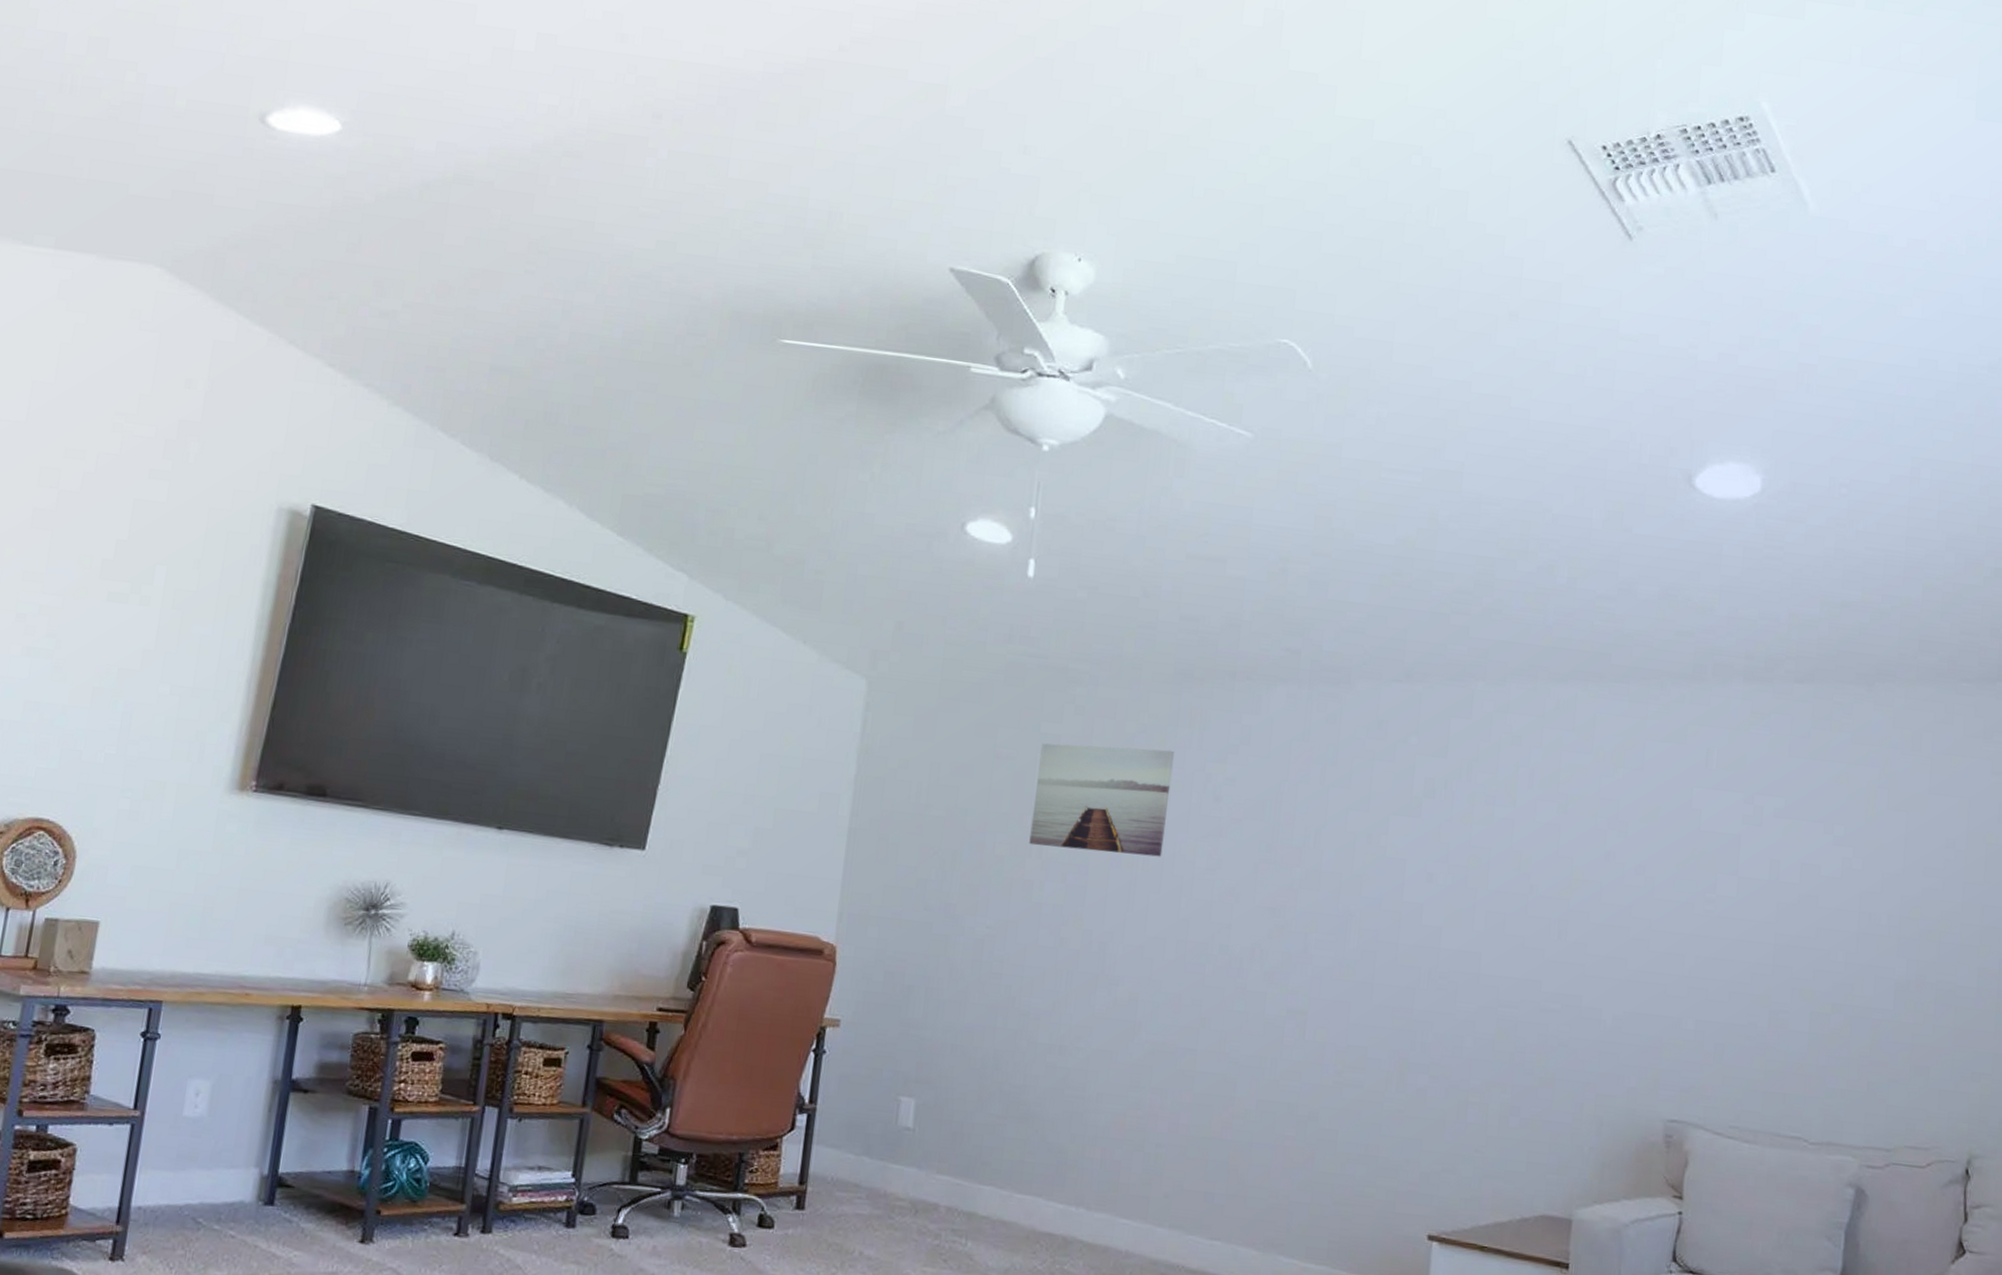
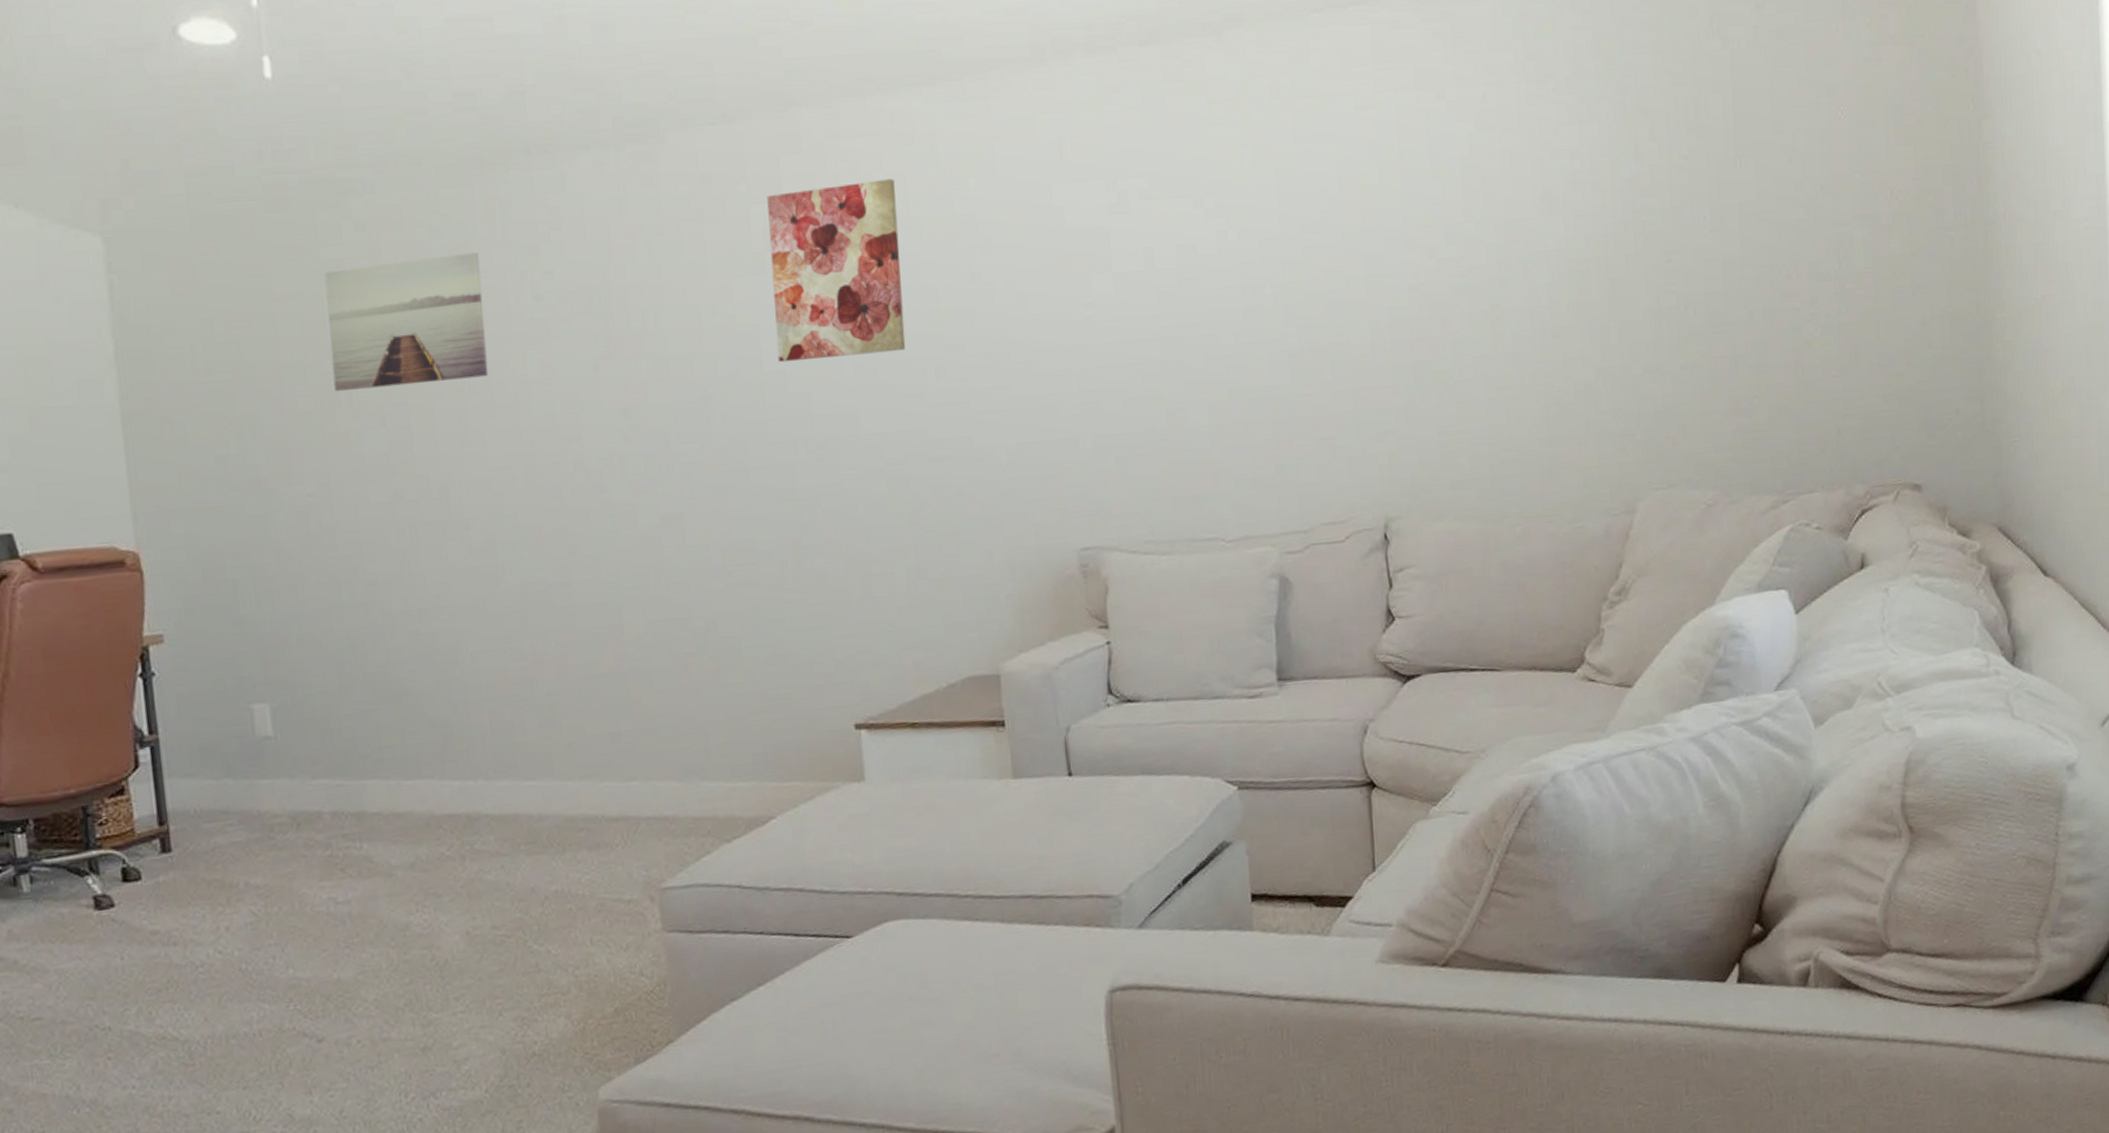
wall art: none [1418,750,1551,908] -> present [767,179,906,363]

